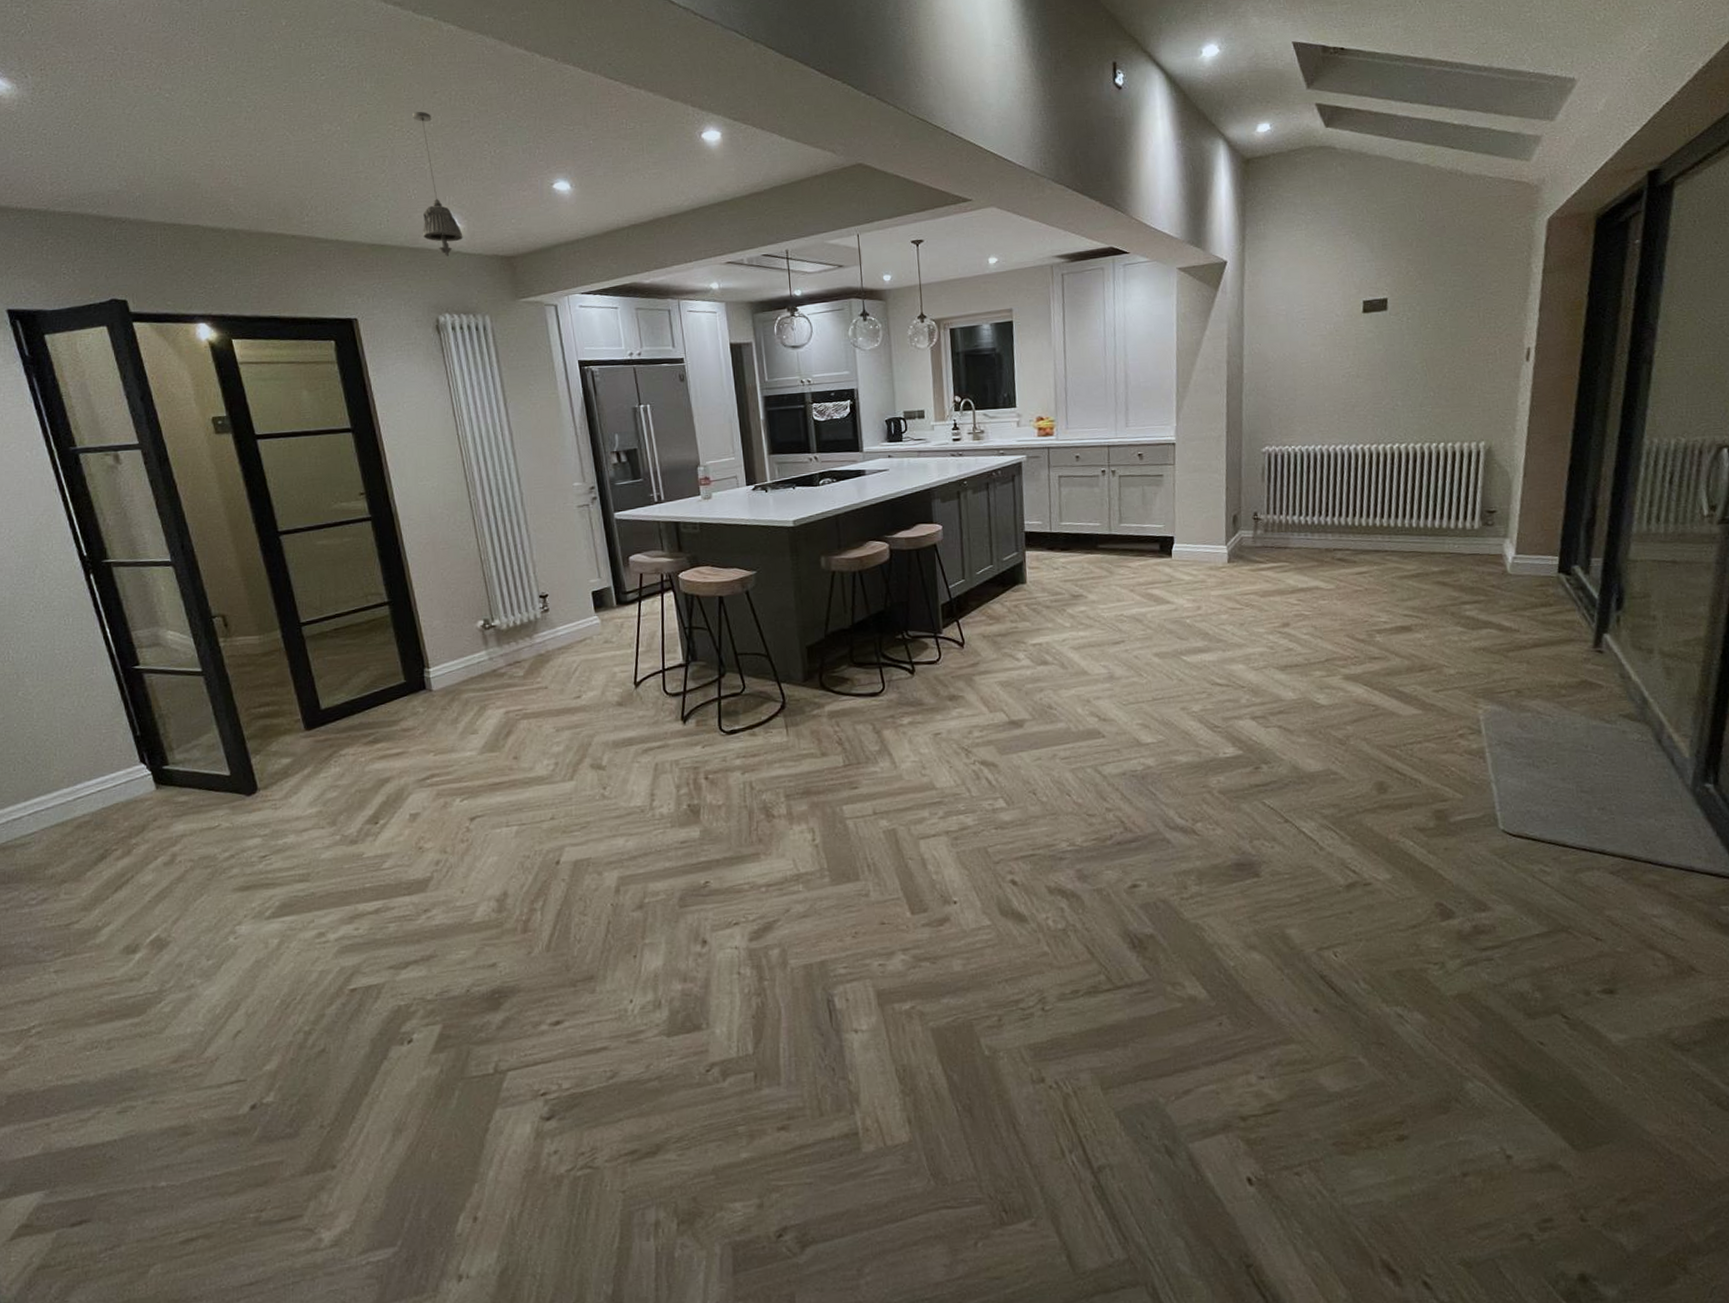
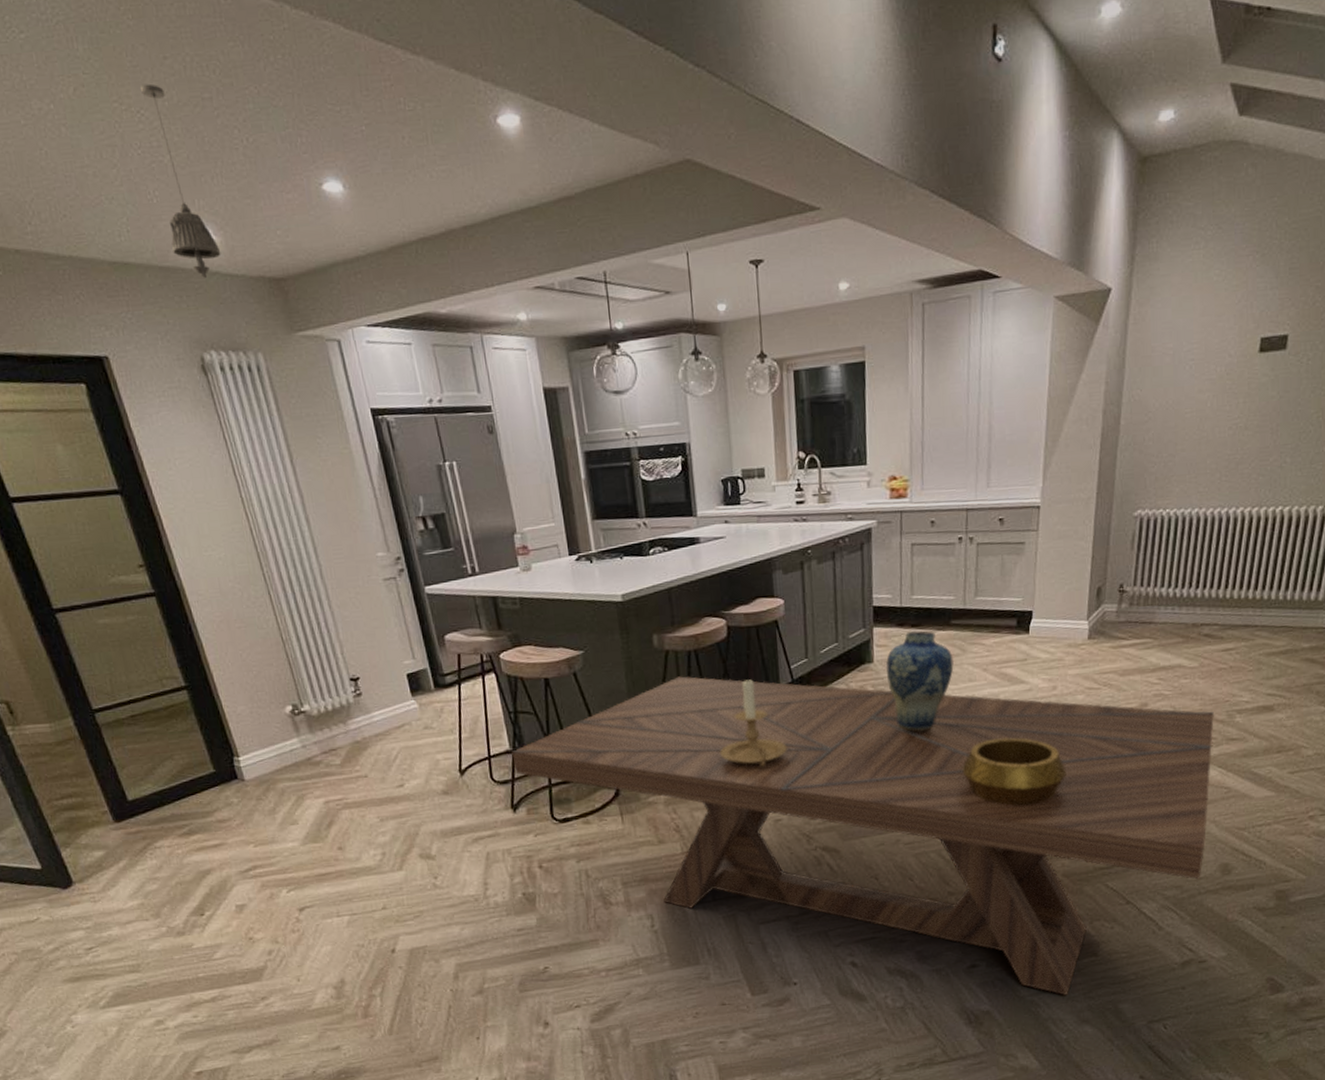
dining table: none [684,595,1359,919] -> present [511,676,1214,995]
candle holder: none [882,596,946,681] -> present [720,677,787,767]
vase: none [1037,554,1103,649] -> present [885,631,954,732]
decorative bowl: none [1114,655,1216,722] -> present [962,737,1066,806]

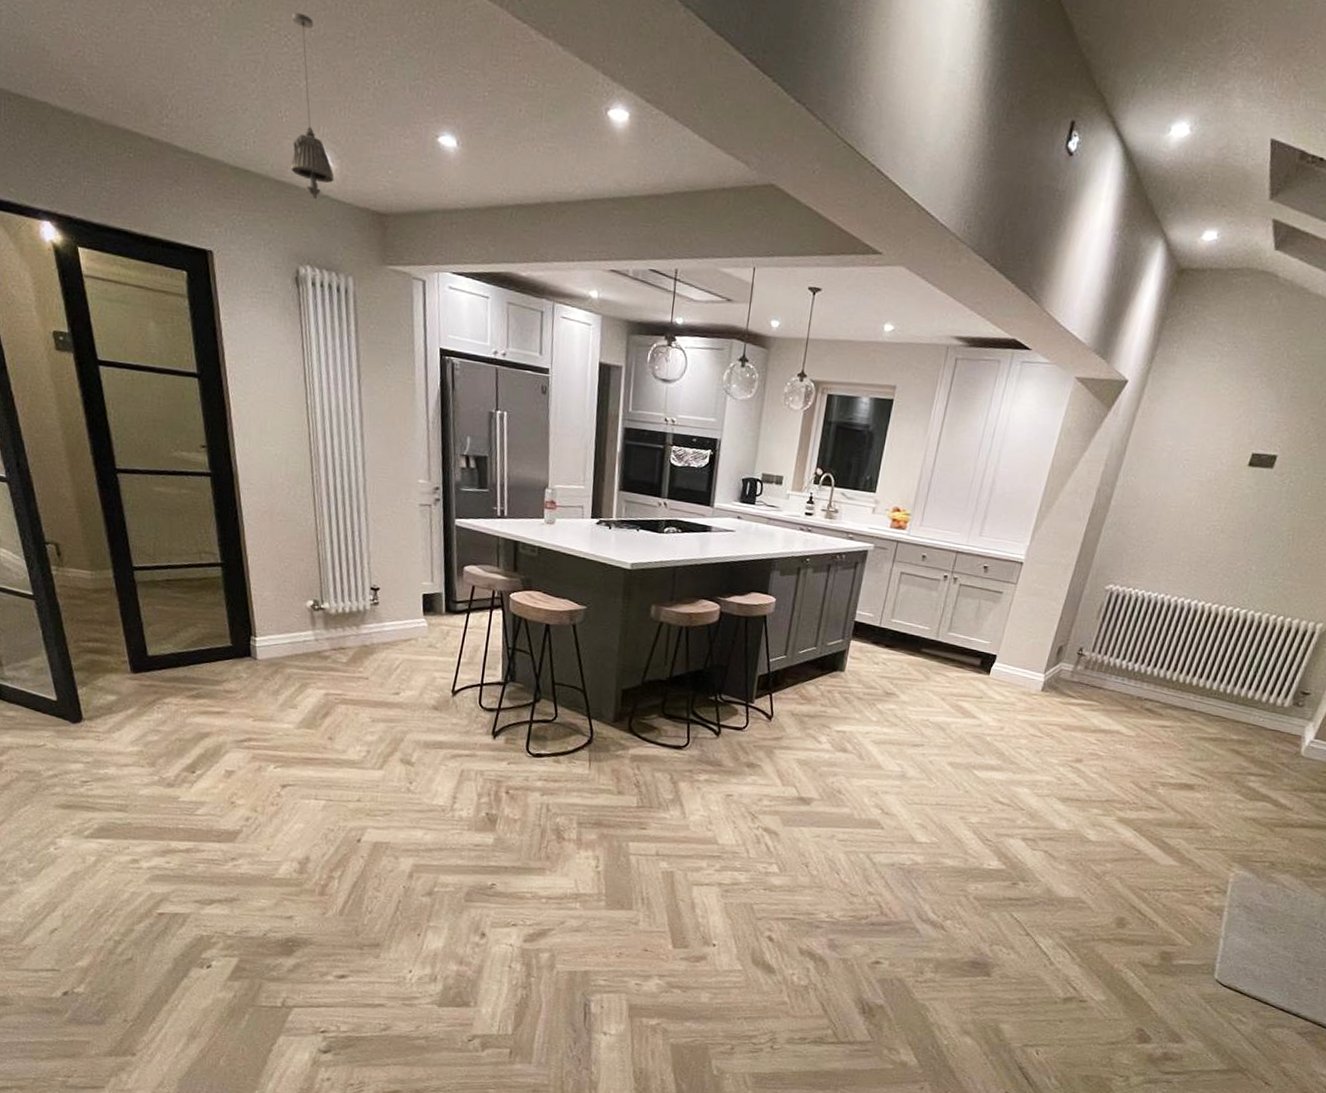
dining table: present [511,676,1214,995] -> none [501,647,1140,1006]
candle holder: present [720,677,787,767] -> none [690,661,751,744]
vase: present [885,631,954,732] -> none [853,650,917,743]
decorative bowl: present [962,737,1066,806] -> none [904,762,997,829]

